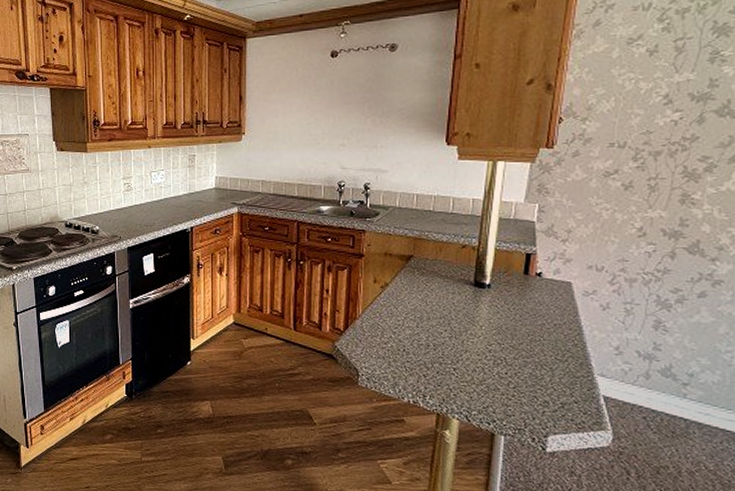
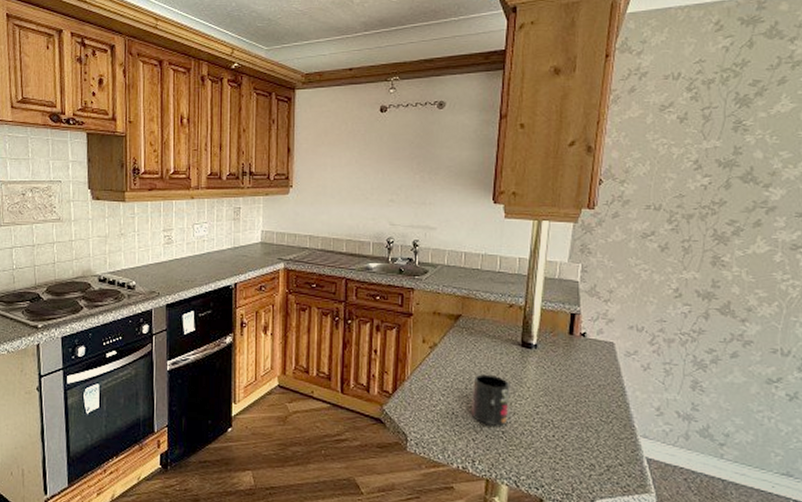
mug: none [422,313,462,363] -> present [470,374,510,426]

